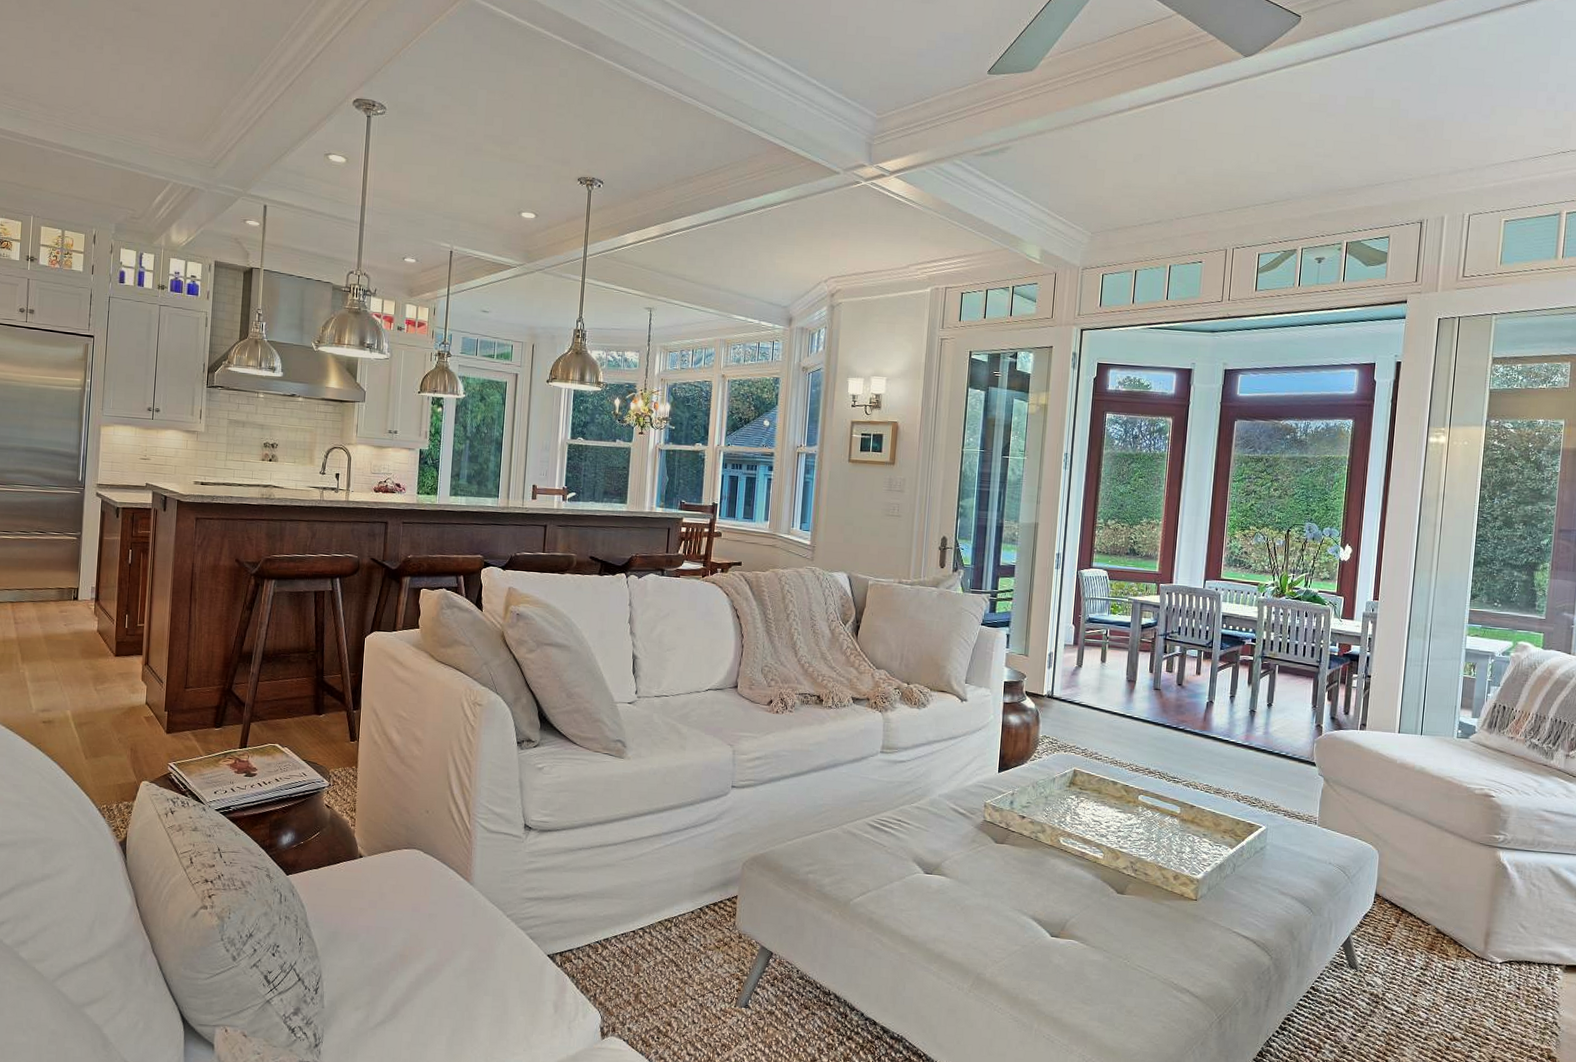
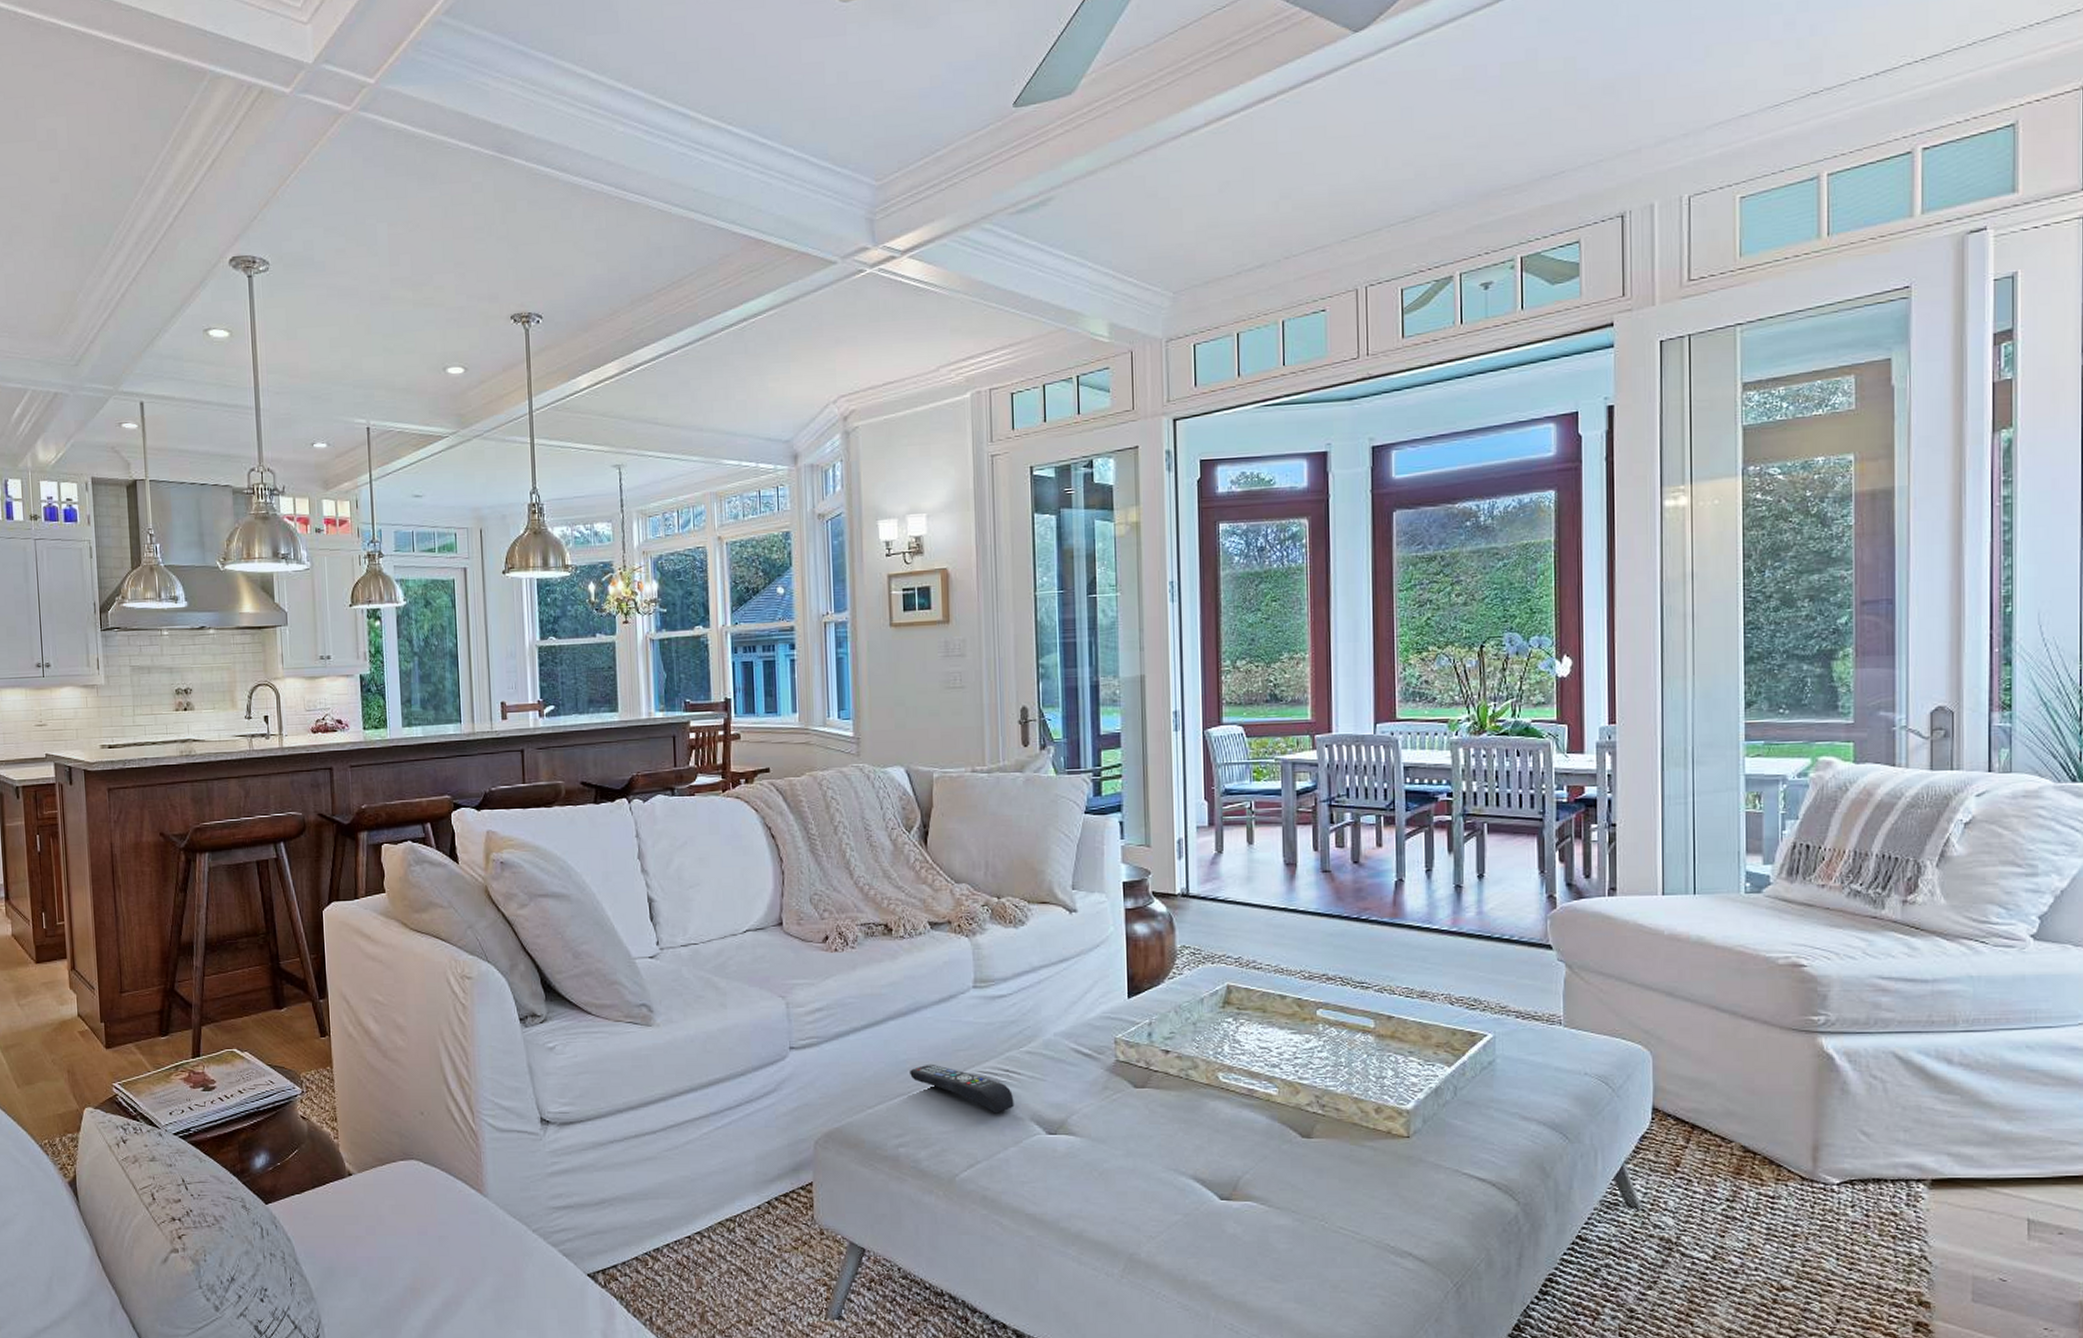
remote control: none [823,809,903,853] -> present [909,1063,1014,1112]

